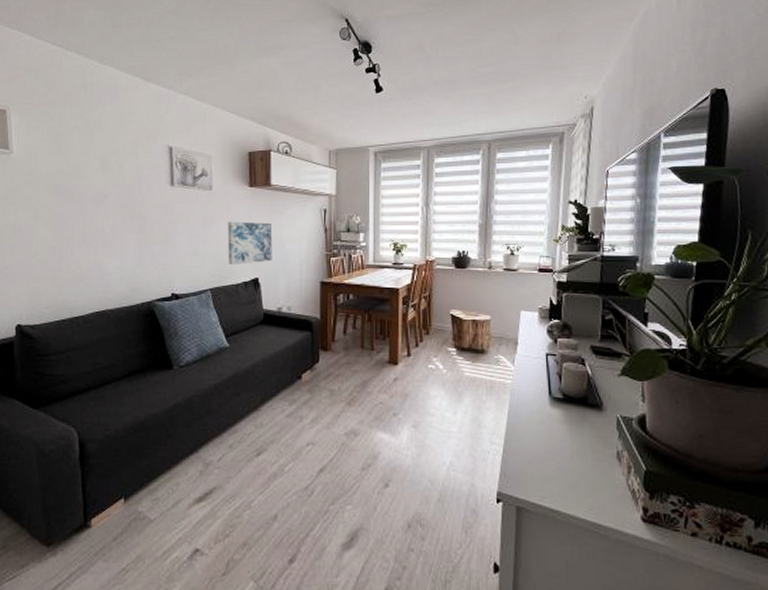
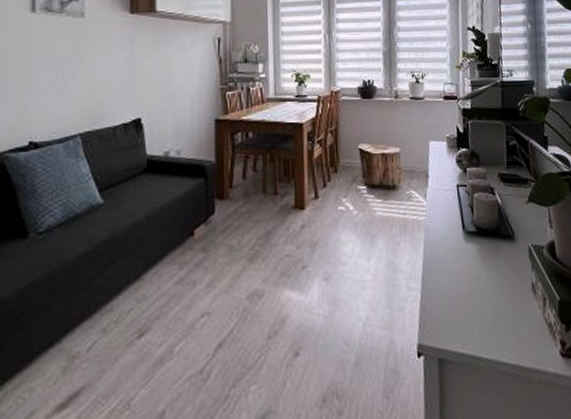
wall art: present [227,221,273,264] -> none [102,53,158,104]

